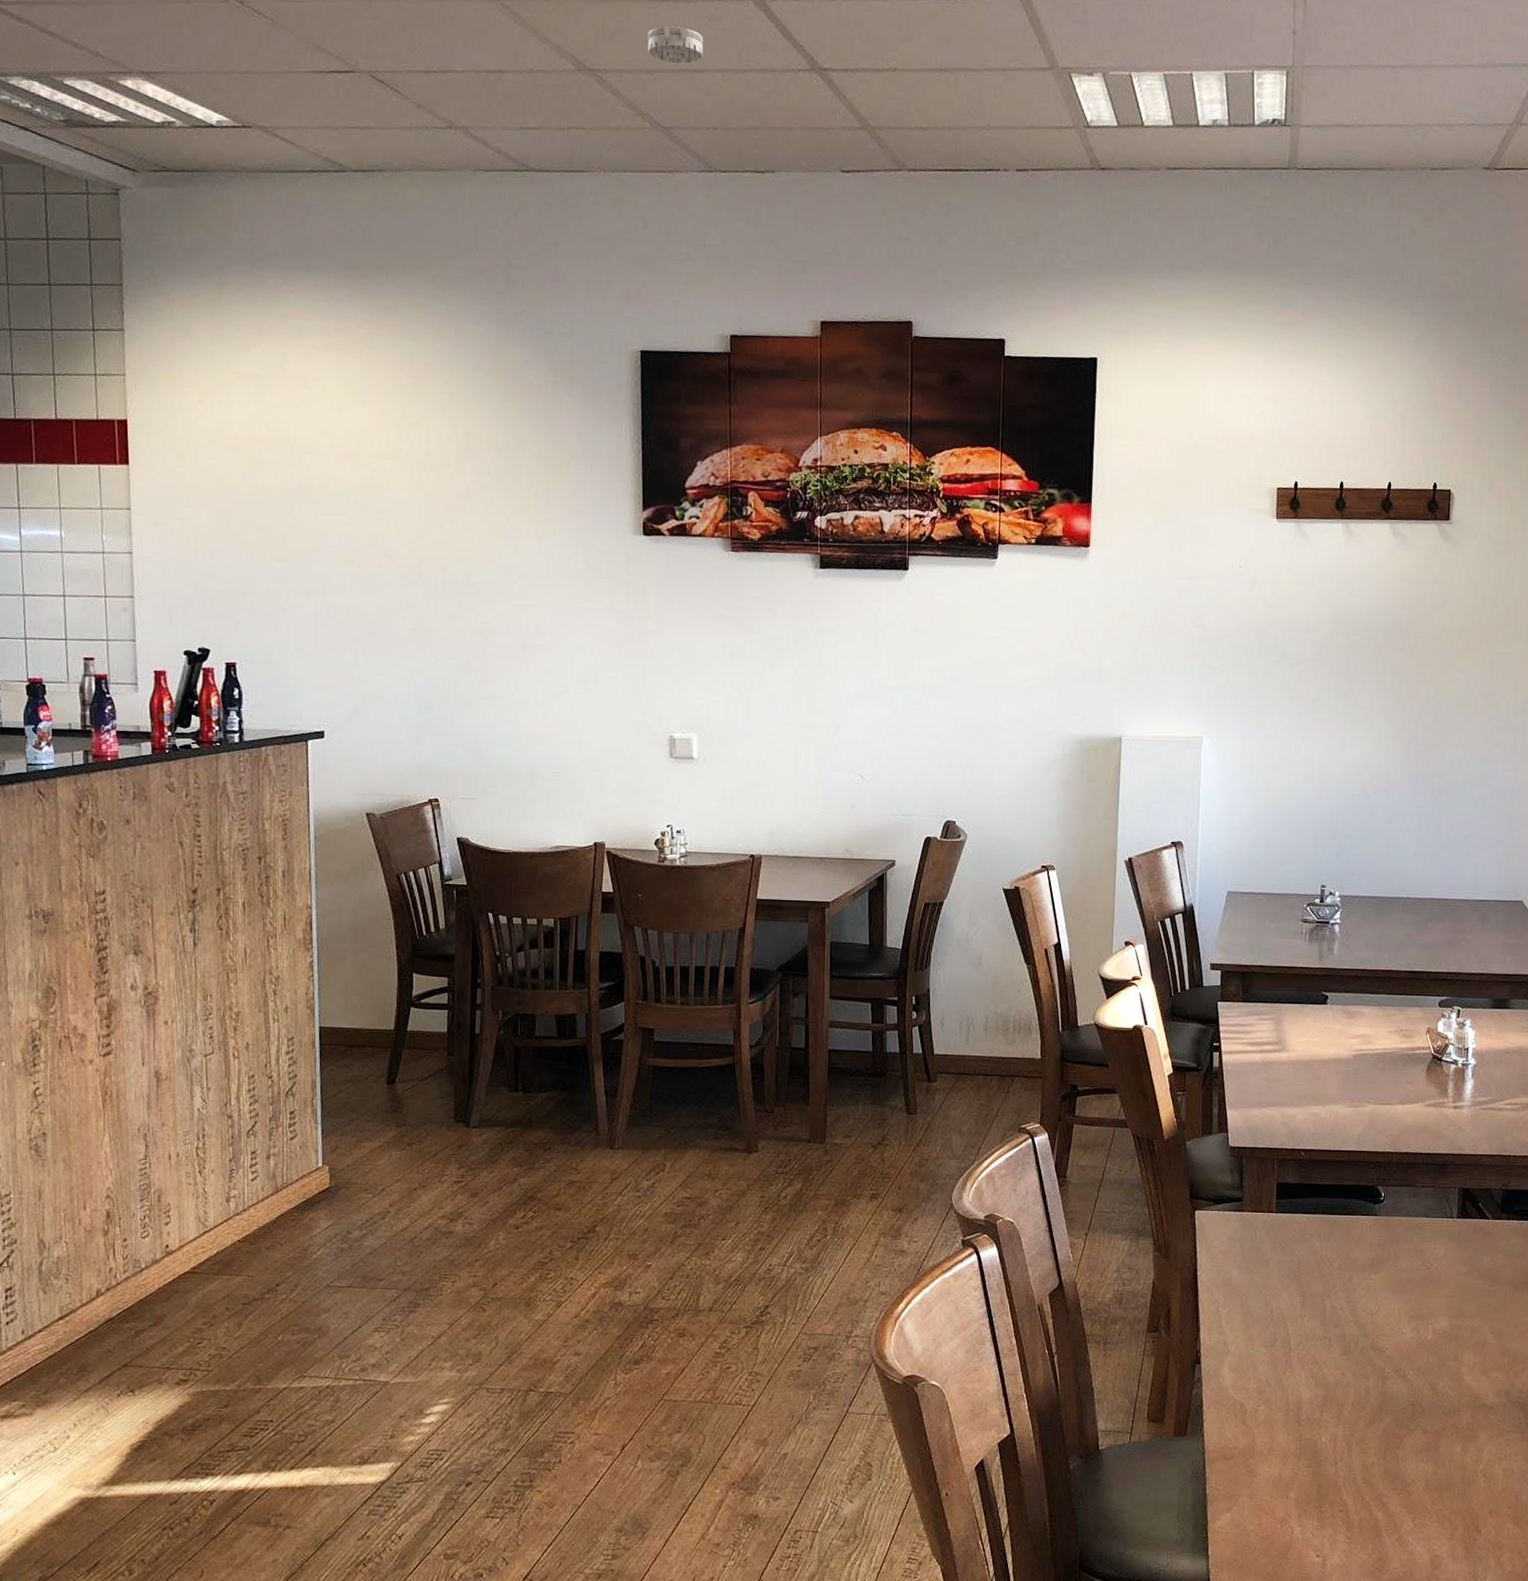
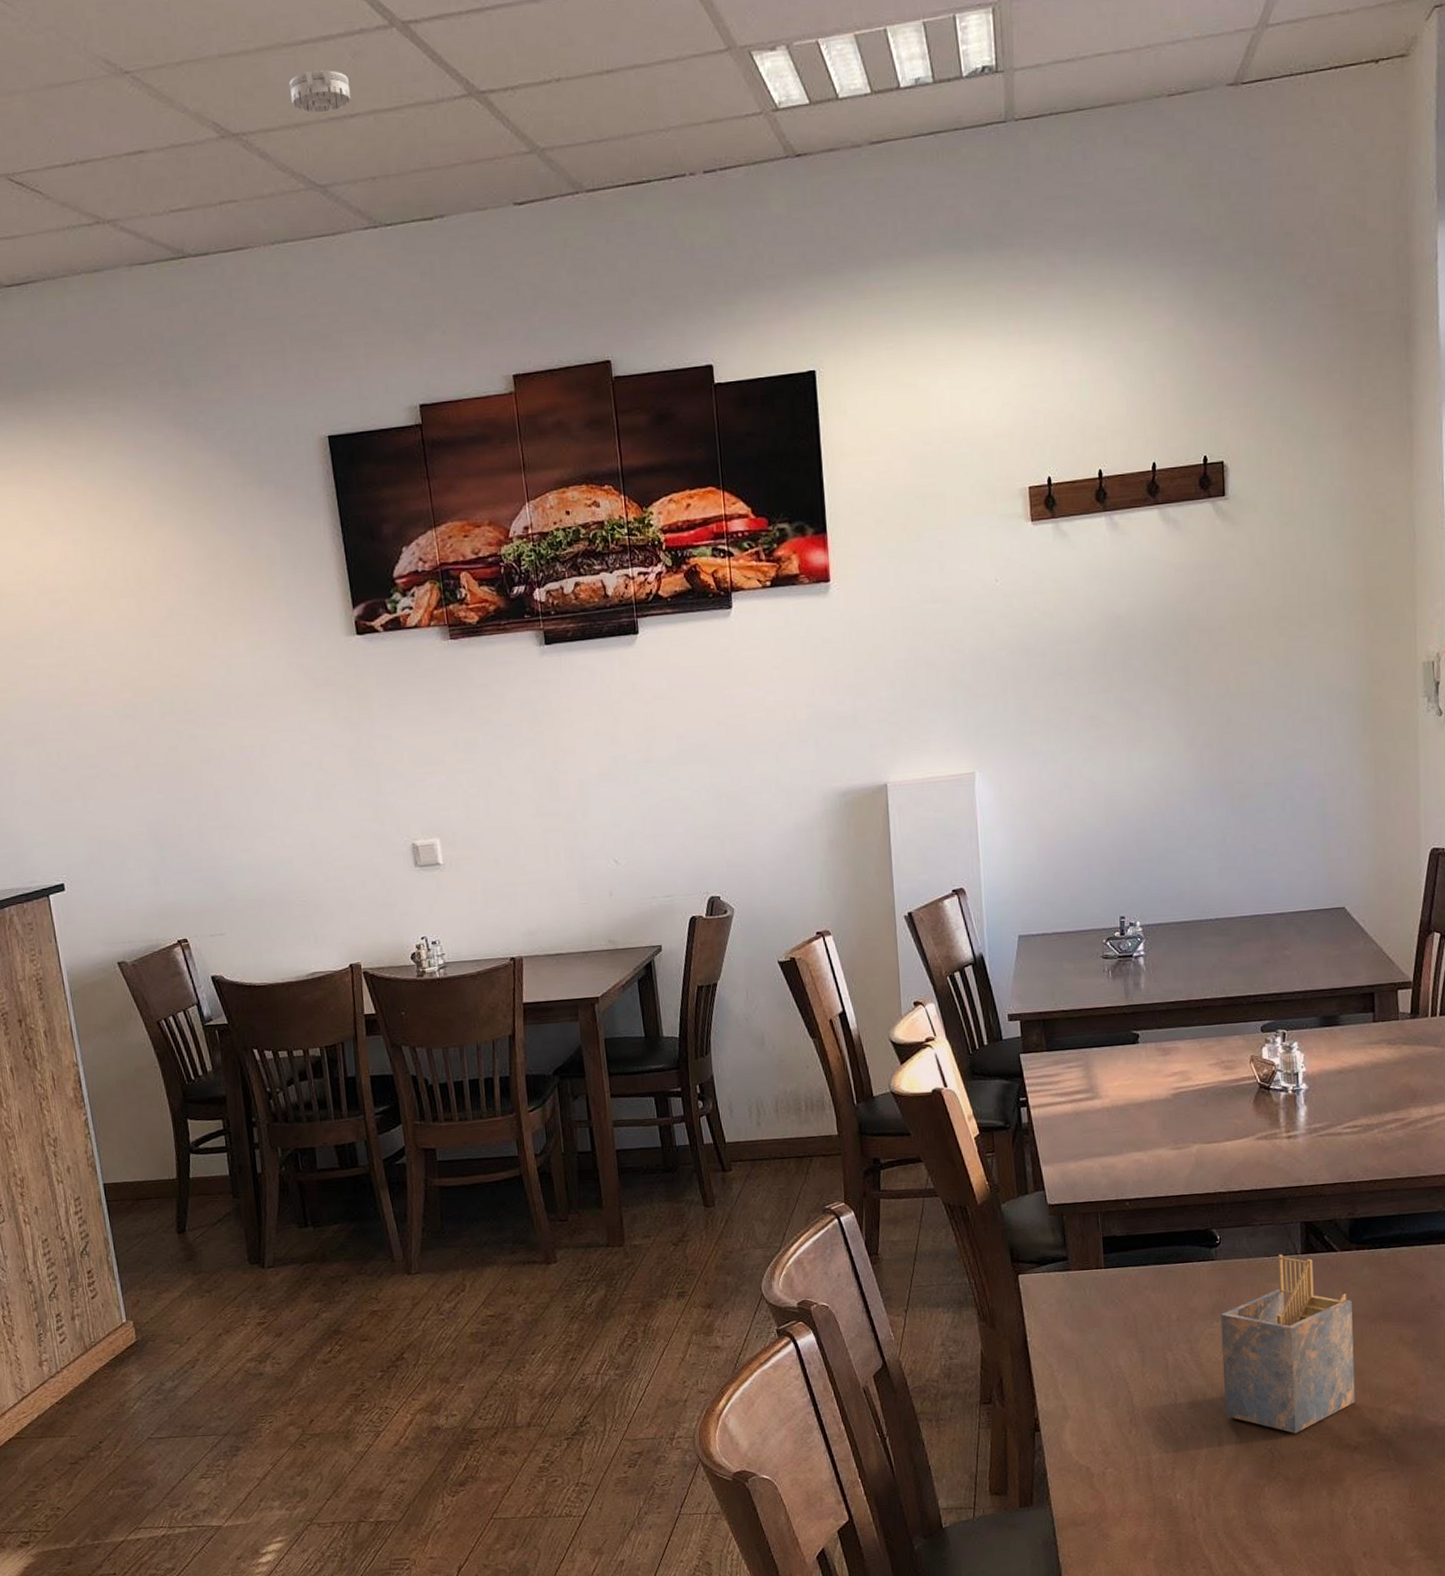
napkin holder: none [1374,1216,1499,1388] -> present [1220,1254,1355,1433]

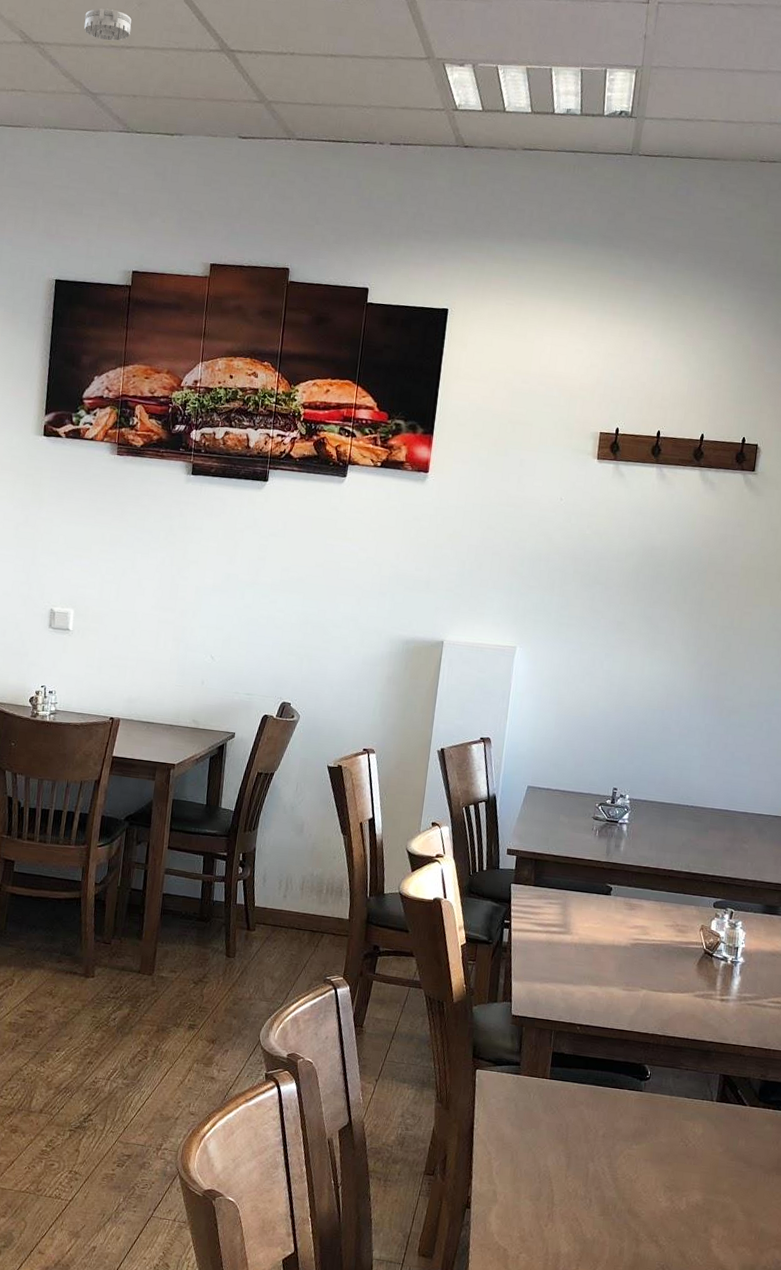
napkin holder: present [1220,1254,1355,1433] -> none [629,1098,752,1256]

